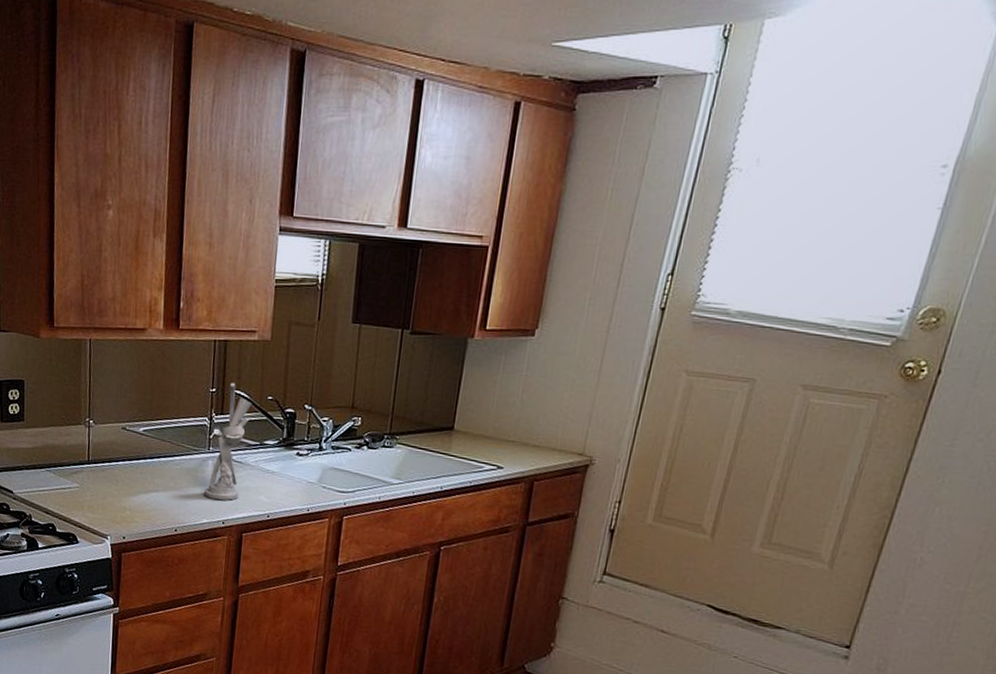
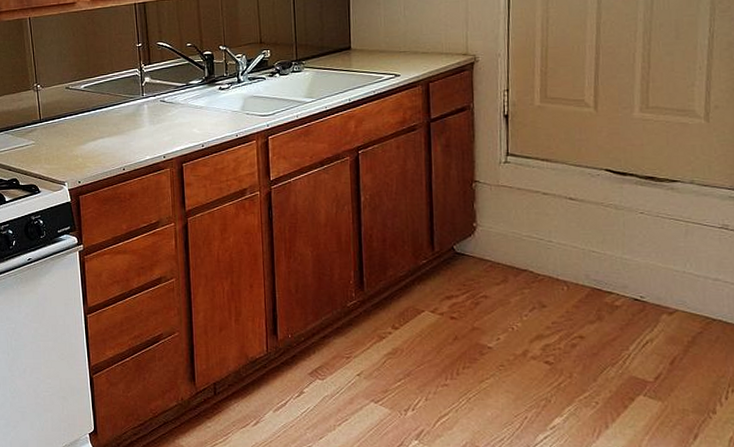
utensil holder: present [204,382,253,500] -> none [144,36,175,137]

